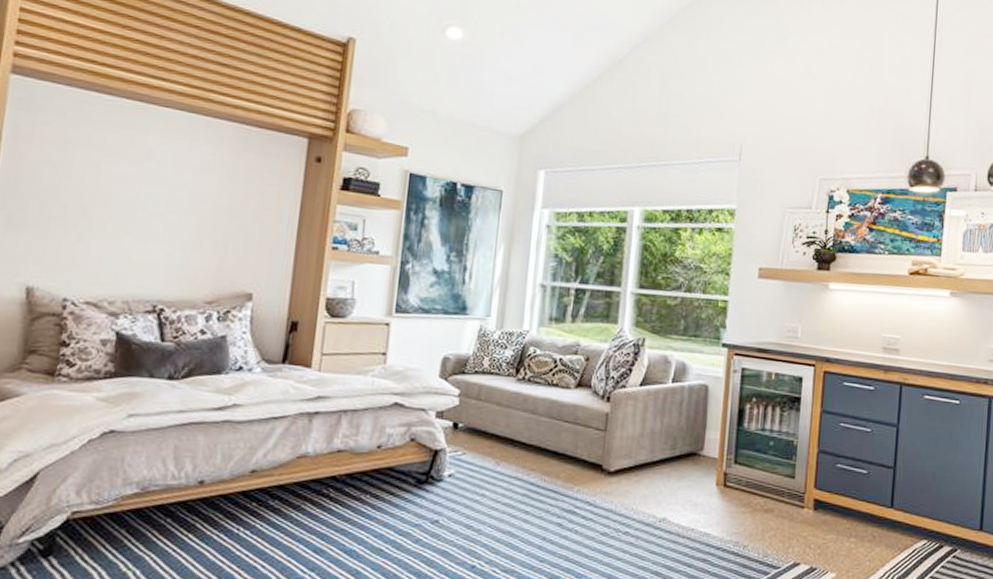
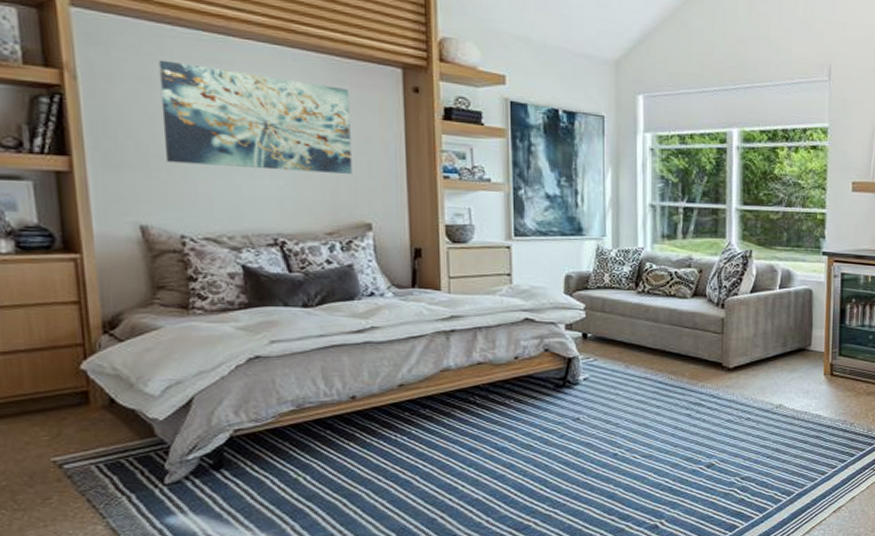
wall art: none [65,125,253,242] -> present [158,60,352,174]

